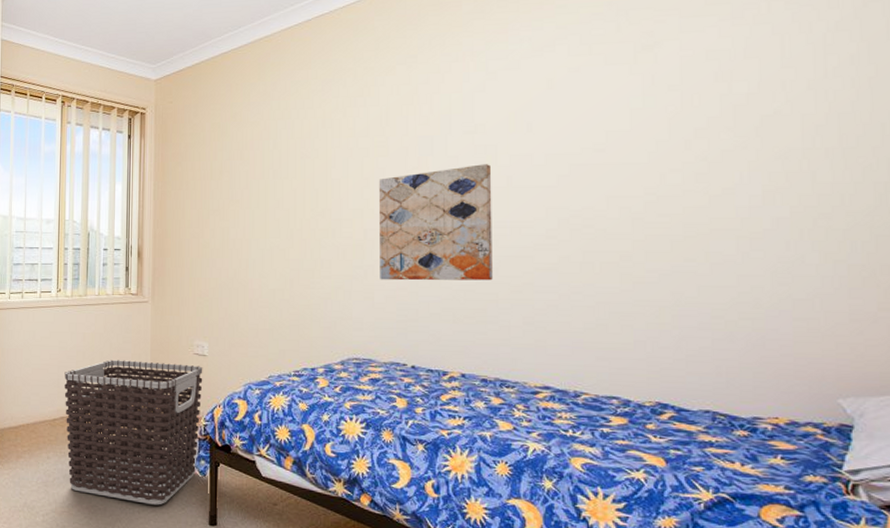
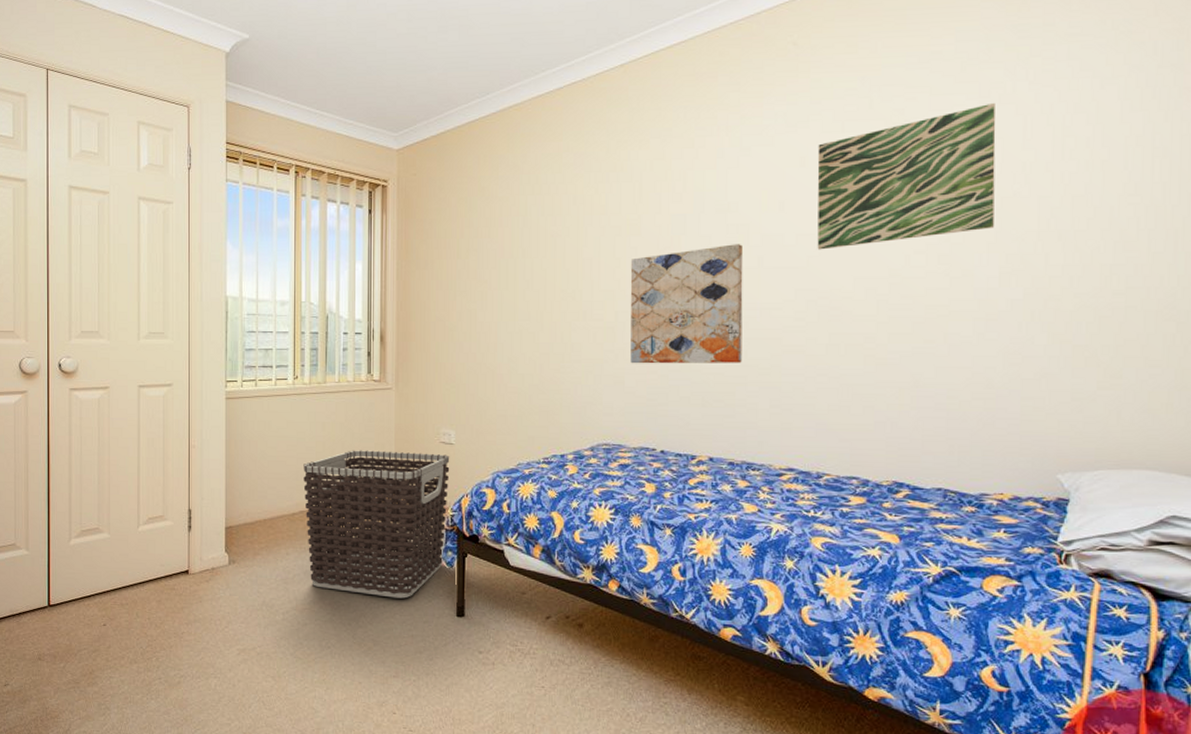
wall art: none [565,23,754,169] -> present [817,102,996,250]

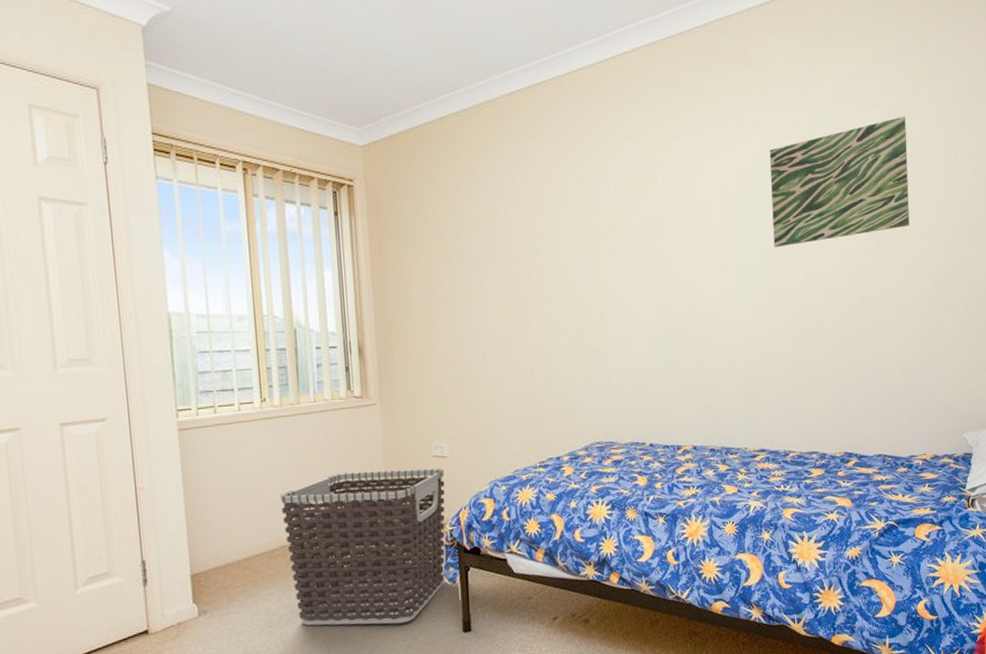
wall art: present [630,244,744,364] -> none [610,243,716,363]

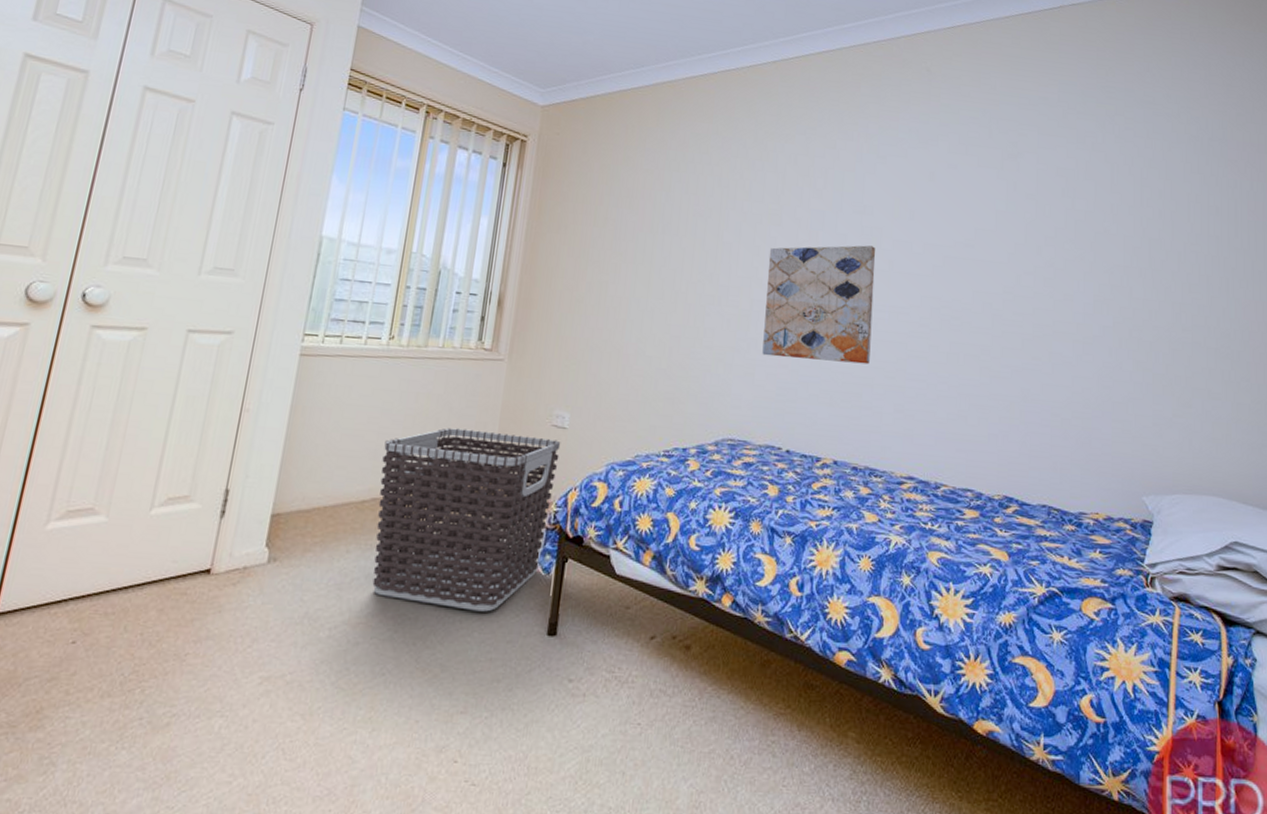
wall art: none [610,243,716,363] -> present [762,245,876,365]
wall art: present [769,116,909,248] -> none [942,148,1090,261]

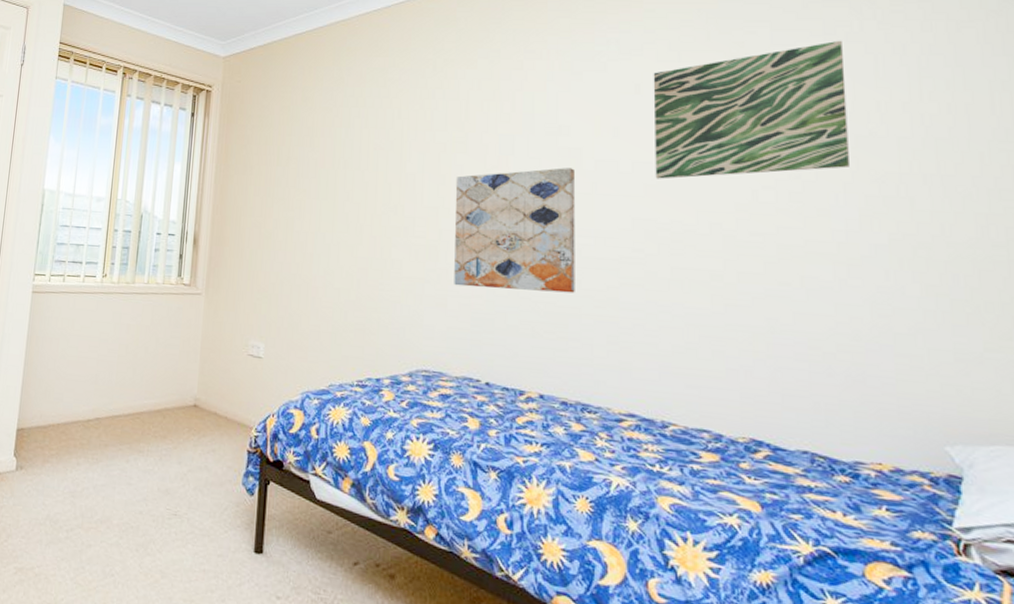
clothes hamper: present [372,427,561,612] -> none [99,356,257,526]
wall art: none [942,148,1090,261] -> present [653,40,849,179]

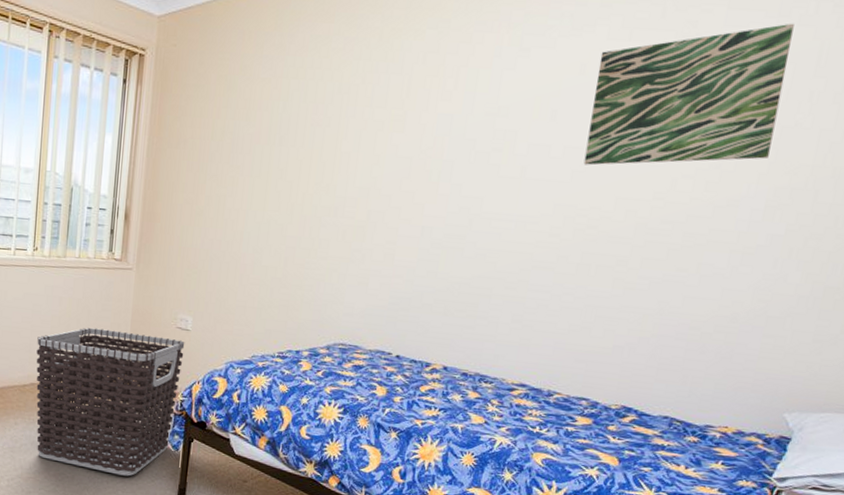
clothes hamper: none [99,356,257,526] -> present [36,327,185,476]
wall art: present [454,168,576,293] -> none [377,150,507,275]

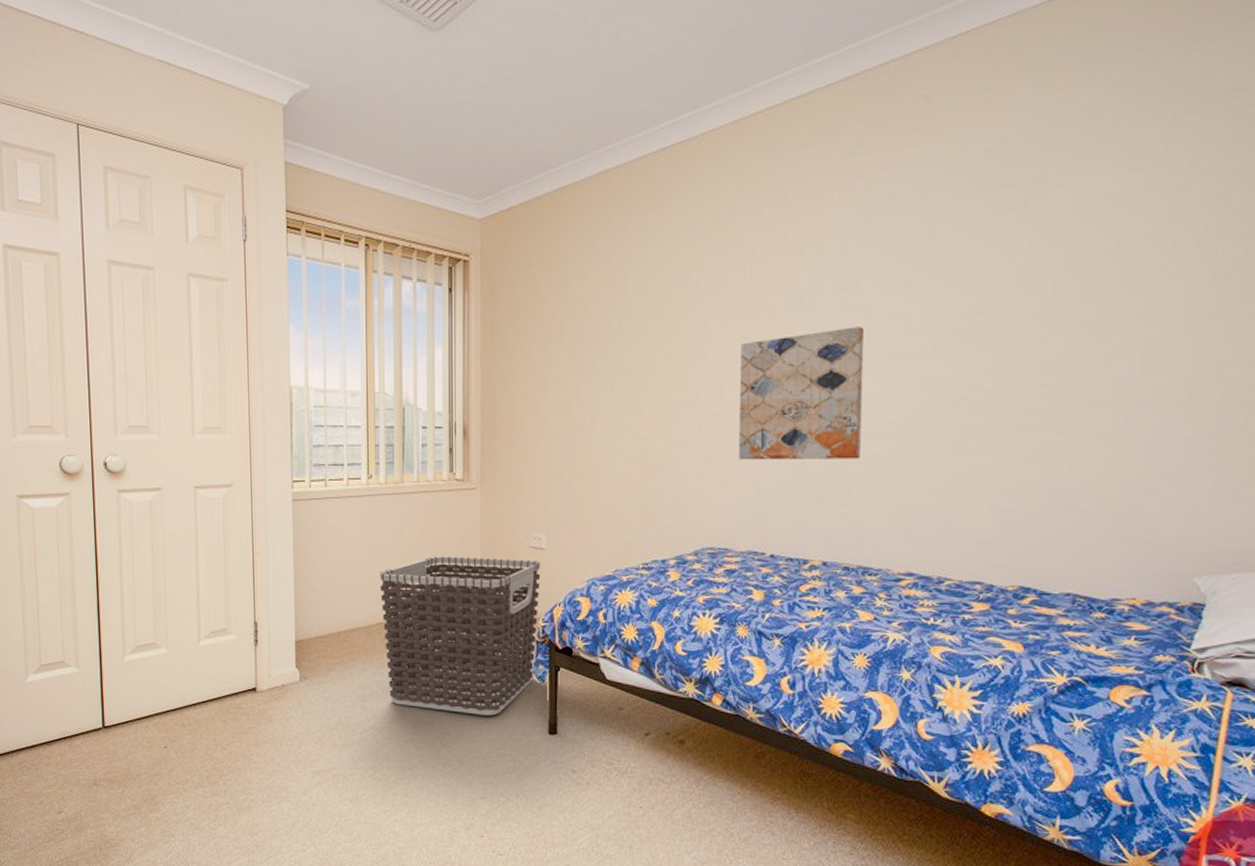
wall art: none [377,150,507,275] -> present [739,327,865,460]
wall art: present [583,23,795,166] -> none [945,167,1146,333]

